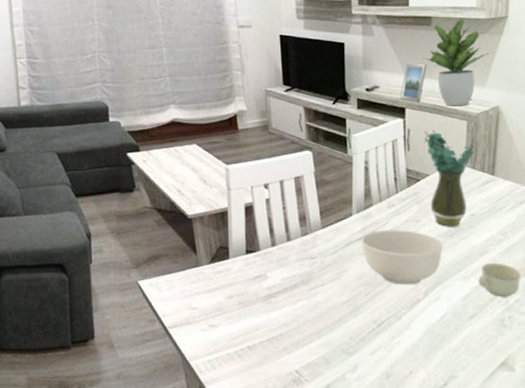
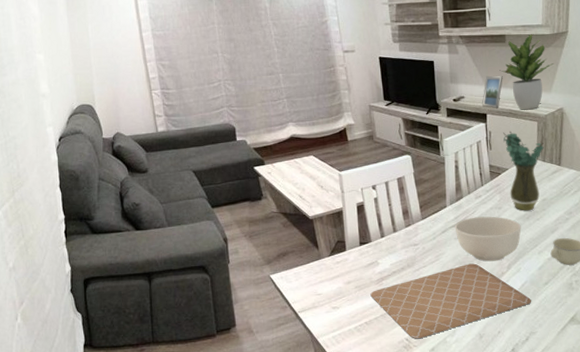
placemat: none [255,285,452,373] -> present [370,263,531,339]

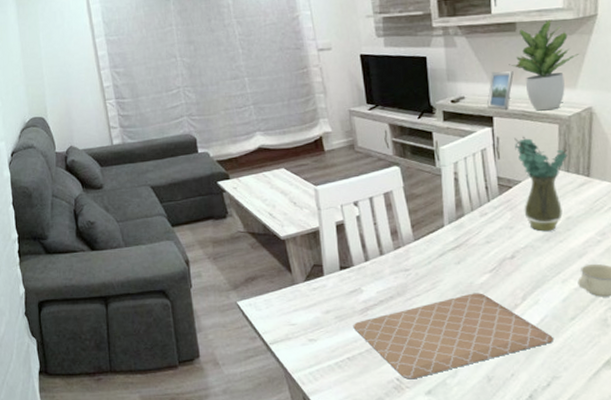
bowl: present [454,216,521,262] -> none [454,237,540,291]

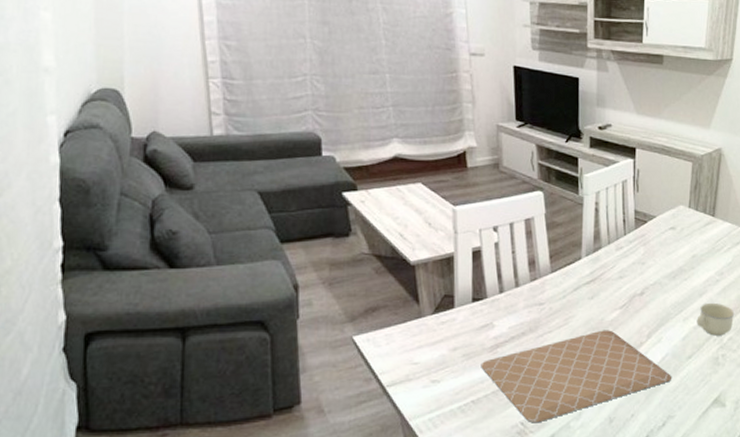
picture frame: present [486,71,514,111] -> none [631,102,657,143]
potted plant: present [511,19,579,111] -> none [656,57,714,148]
vase: present [514,136,568,232] -> none [653,171,698,269]

